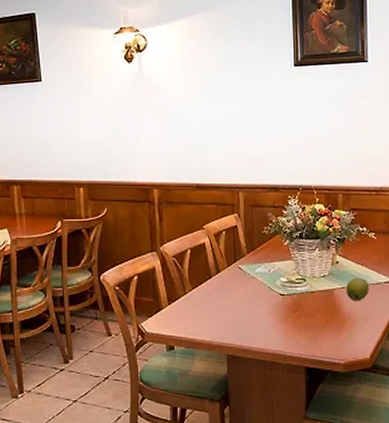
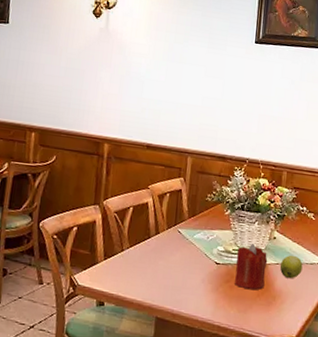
candle: none [300,271,333,317] -> present [235,244,268,290]

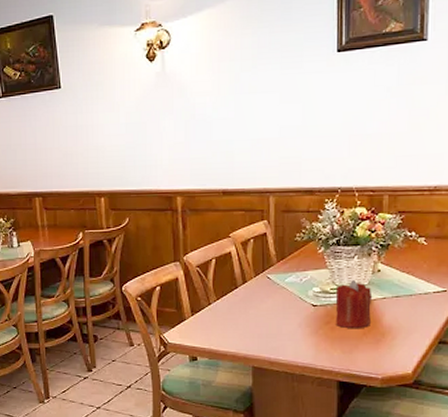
apple: present [279,255,303,279] -> none [387,286,415,313]

